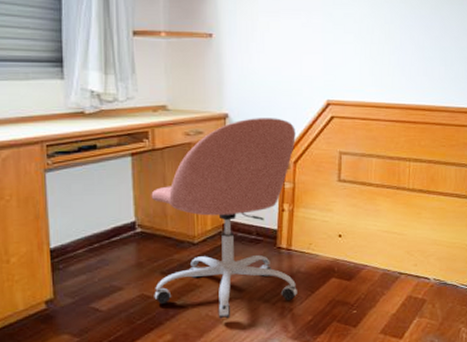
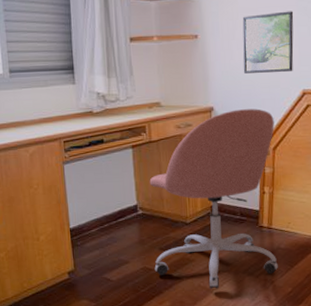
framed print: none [262,16,319,80] -> present [242,11,294,74]

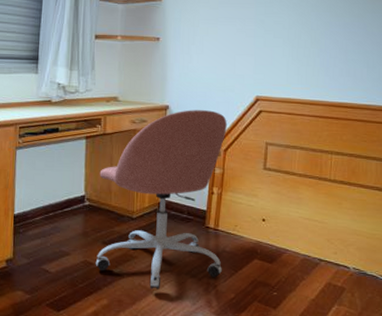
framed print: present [242,11,294,74] -> none [200,23,252,78]

